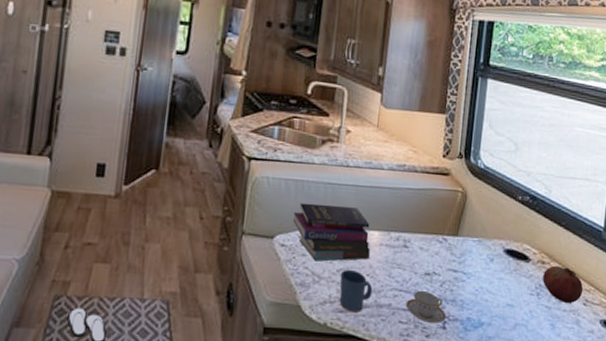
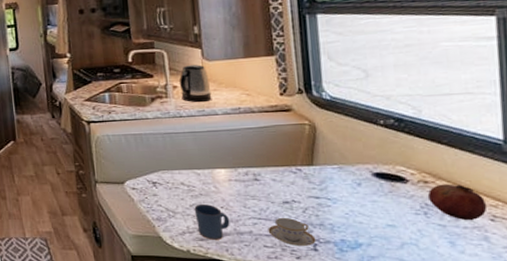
books: present [293,202,370,262] -> none [137,151,220,199]
kettle: none [352,109,383,154] -> present [179,64,212,103]

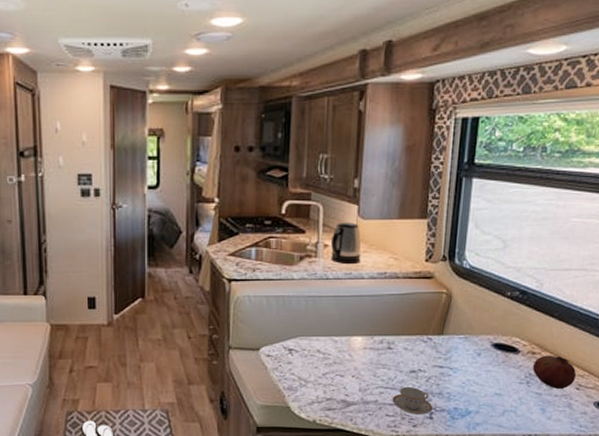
mug: present [194,204,230,240] -> none [326,373,359,410]

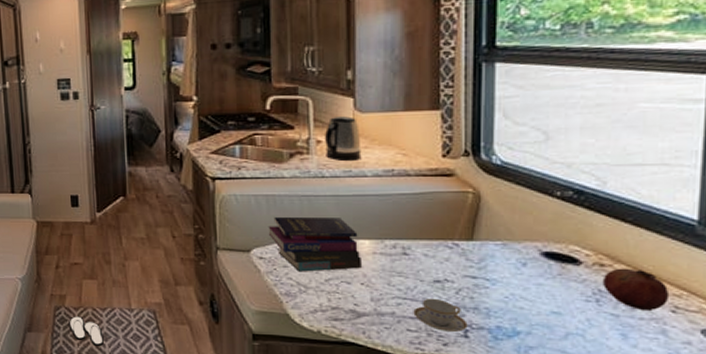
books: none [276,316,354,368] -> present [268,216,361,272]

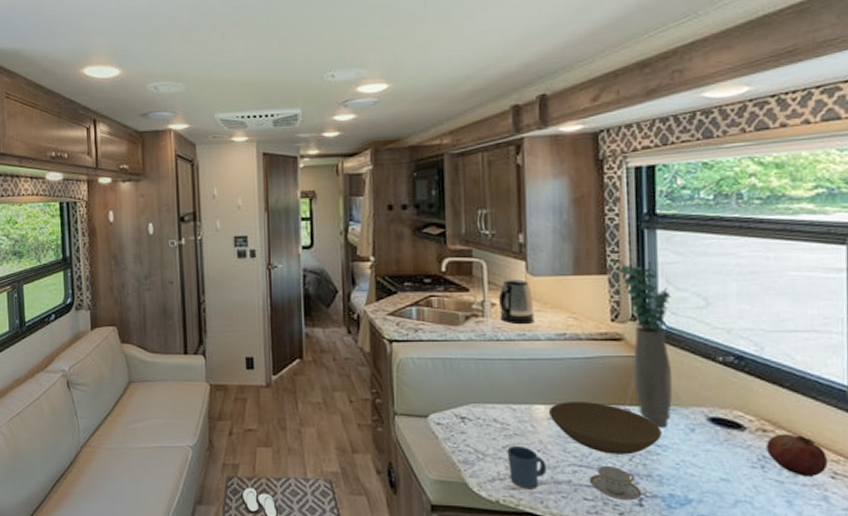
books: present [268,216,361,272] -> none [445,380,538,439]
mug: none [330,280,370,321] -> present [507,446,547,489]
bowl: none [374,237,491,288] -> present [549,402,662,455]
vase: none [452,94,508,261] -> present [618,259,673,427]

